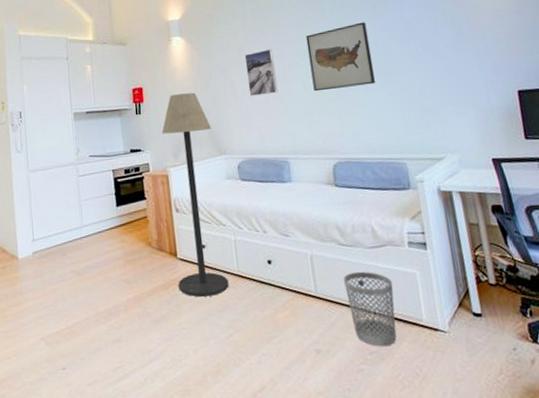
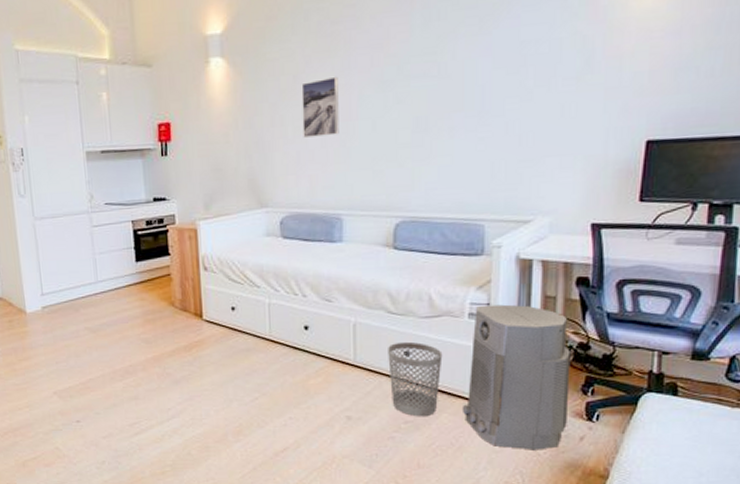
floor lamp: present [161,92,229,297] -> none [191,131,259,360]
wall art: present [305,22,375,92] -> none [384,42,466,134]
air purifier: none [413,232,516,377] -> present [461,304,571,450]

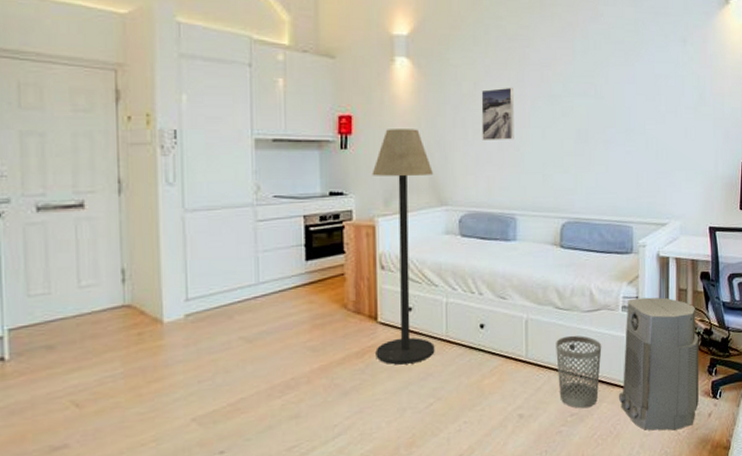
floor lamp: none [191,131,259,360] -> present [372,129,435,365]

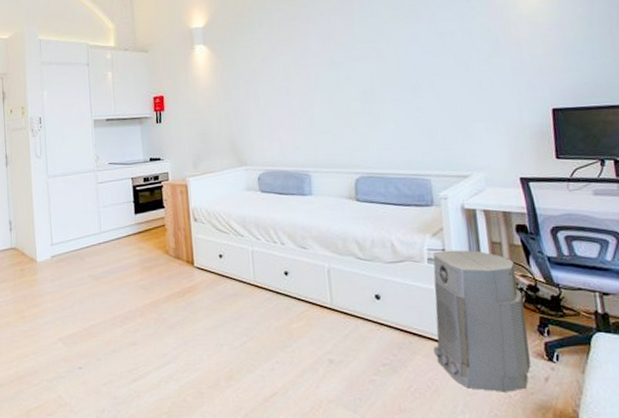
floor lamp: present [372,129,435,365] -> none [182,102,245,305]
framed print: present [481,87,514,140] -> none [269,59,302,108]
wastebasket: present [556,335,602,408] -> none [360,285,411,359]

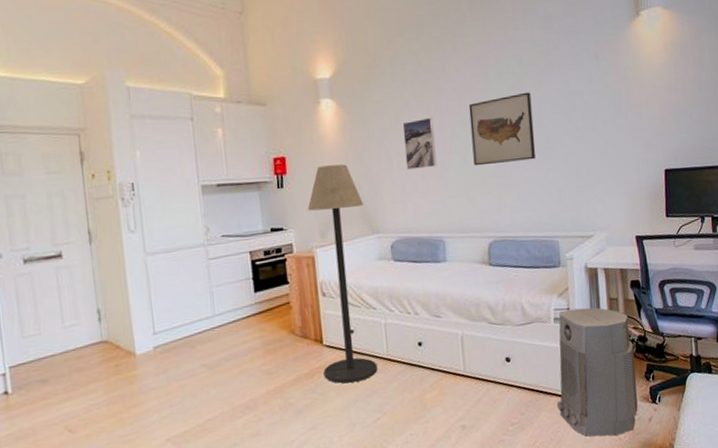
floor lamp: none [182,102,245,305] -> present [307,164,378,384]
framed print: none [269,59,302,108] -> present [402,117,437,170]
wall art: none [333,33,403,105] -> present [468,92,536,166]

